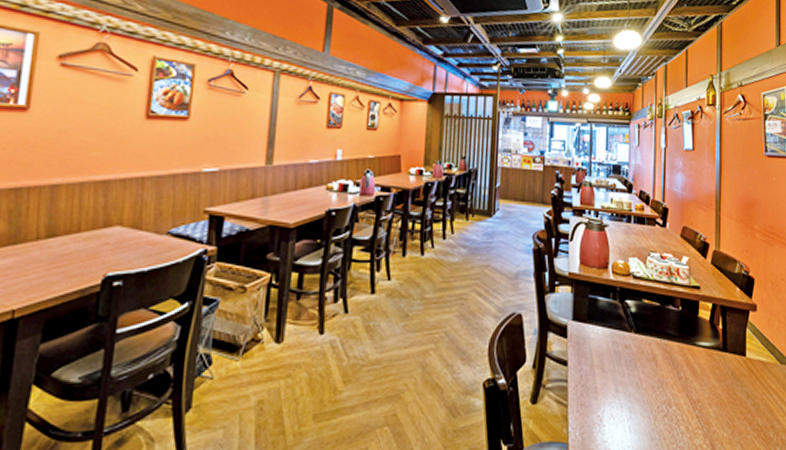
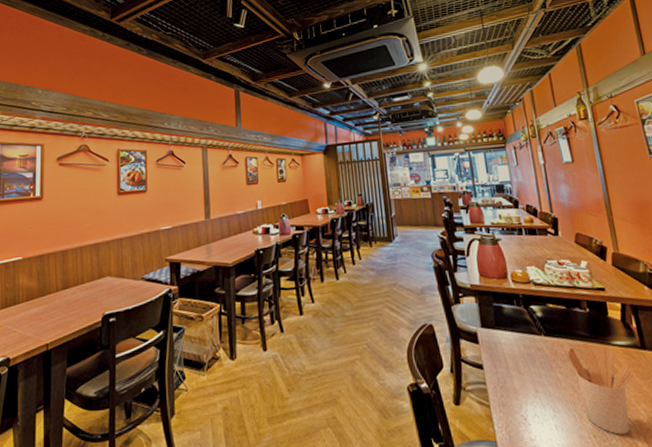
utensil holder: none [653,341,711,437] -> present [567,342,633,435]

